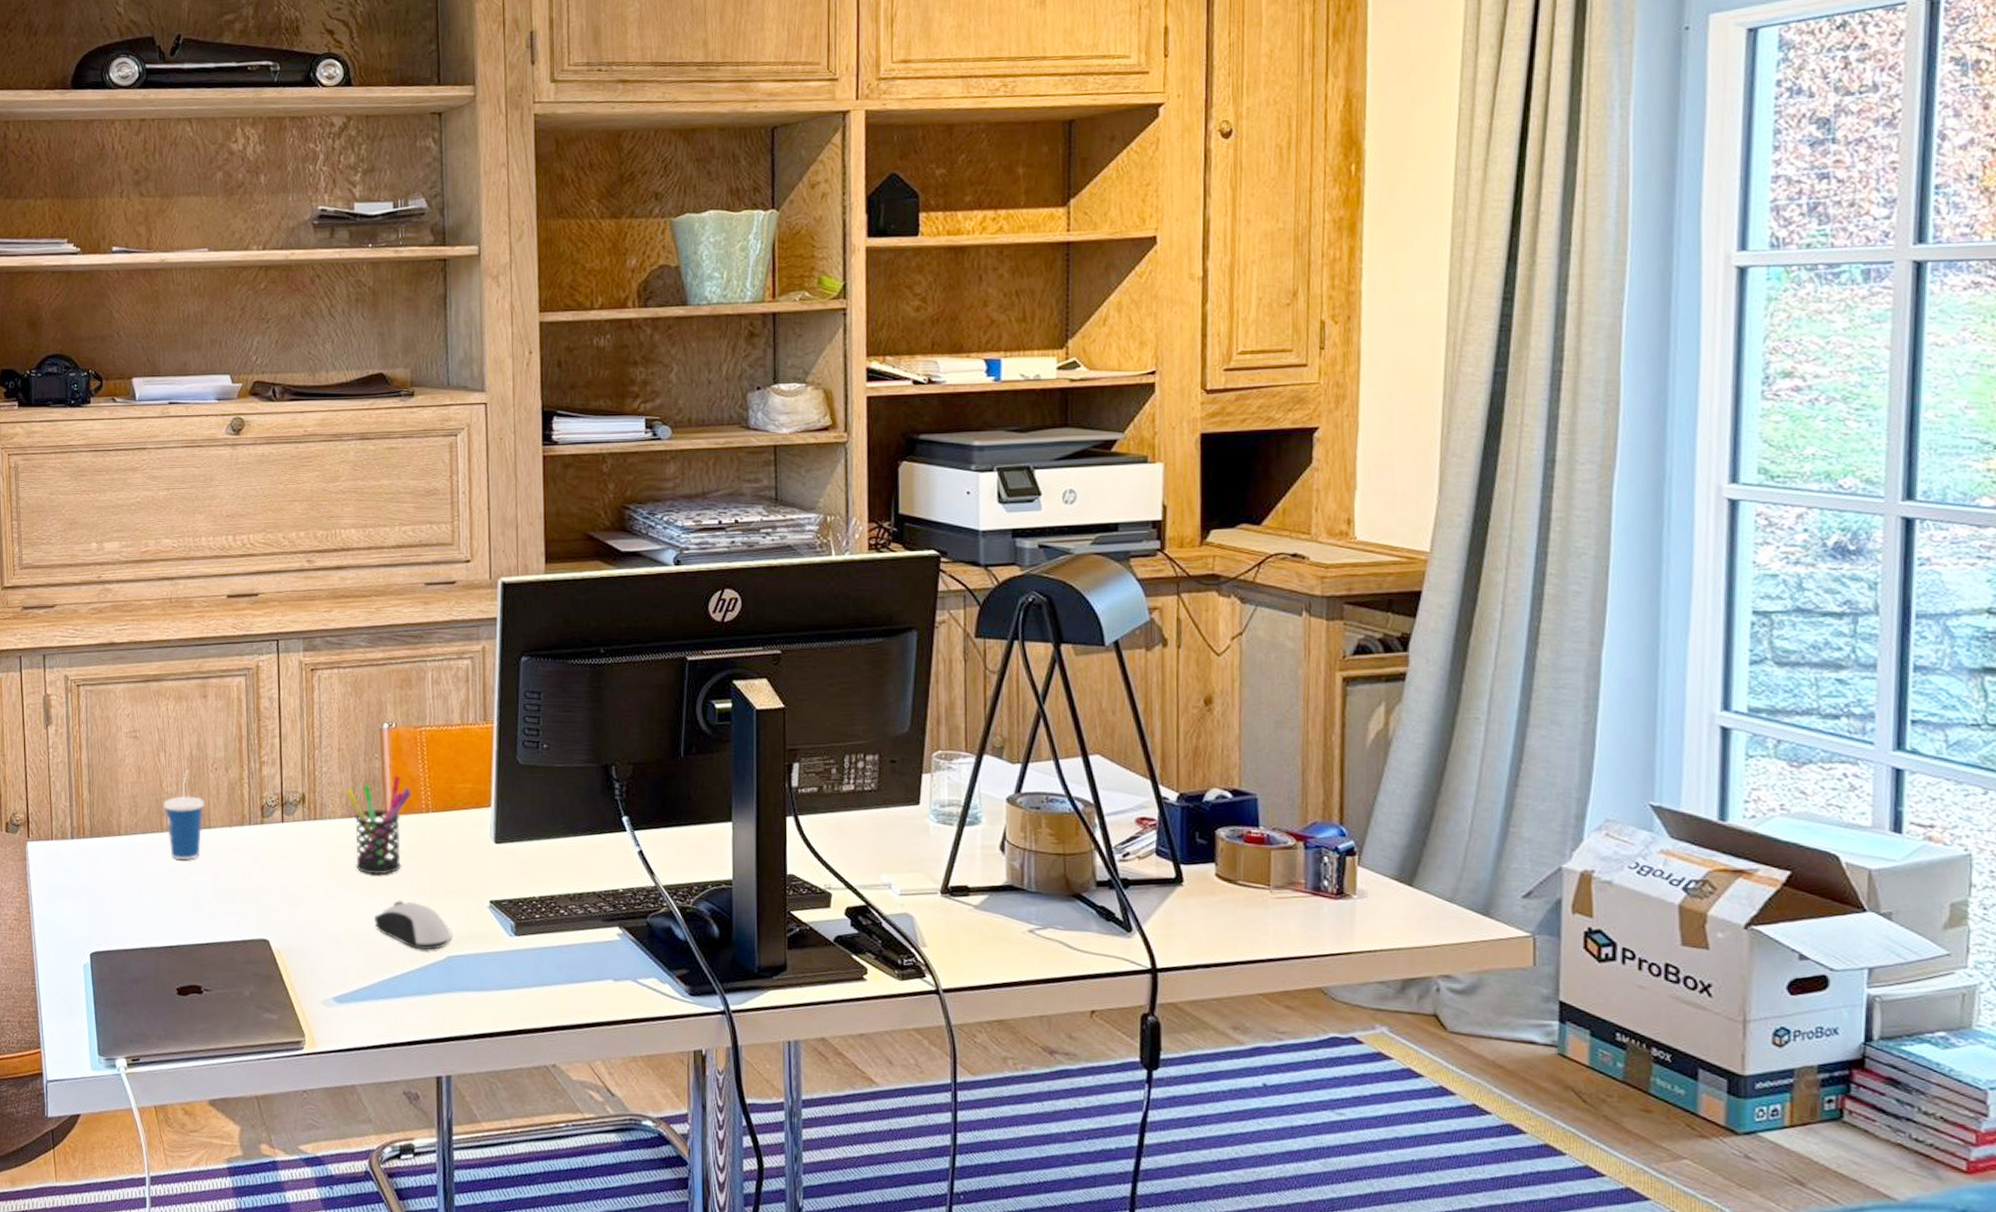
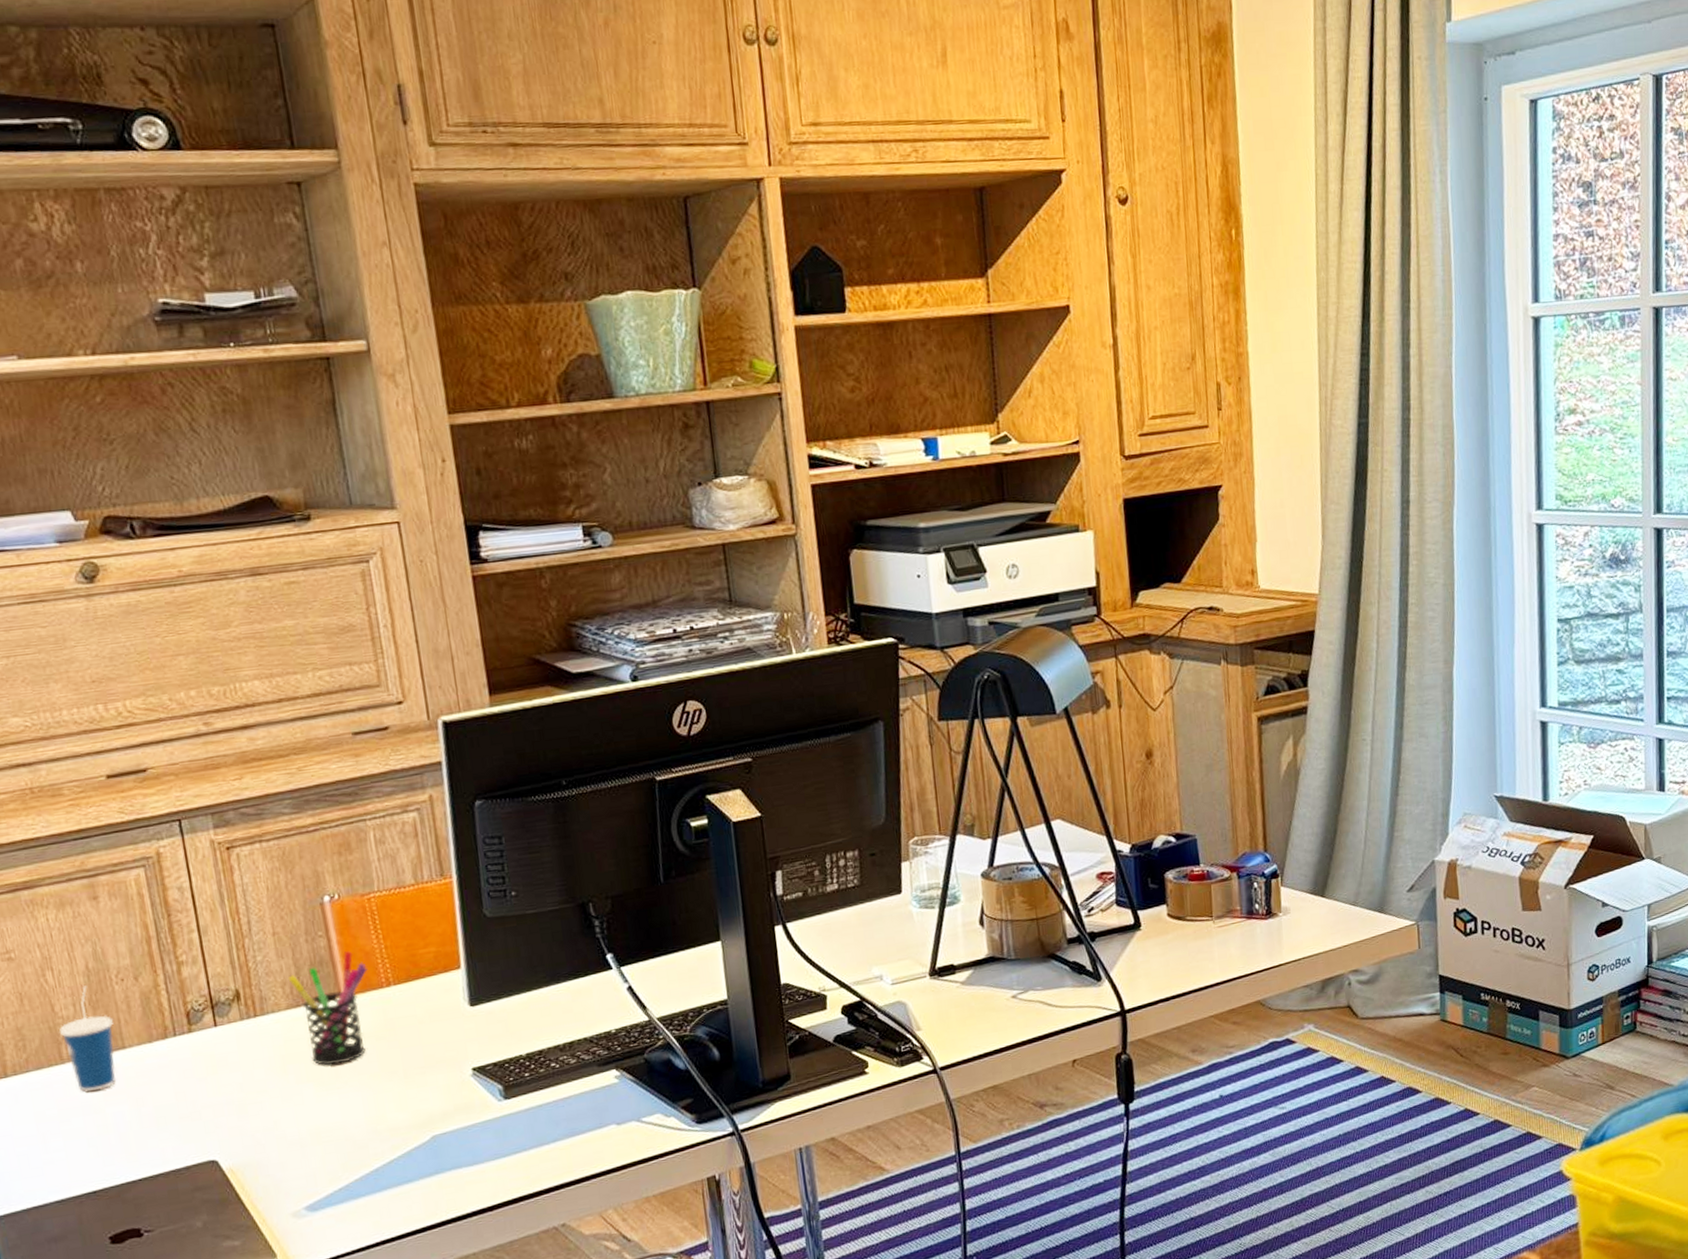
computer mouse: present [373,900,452,950] -> none [341,1085,435,1136]

